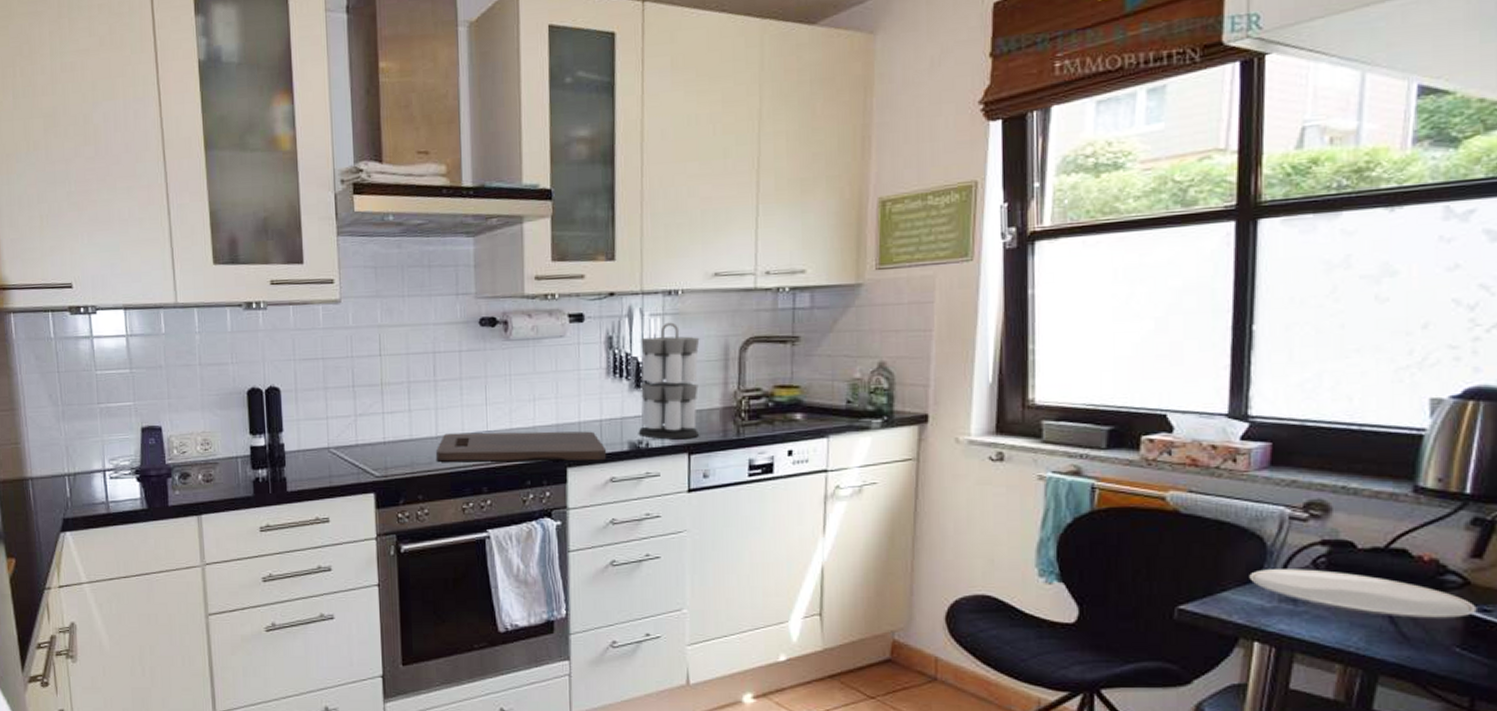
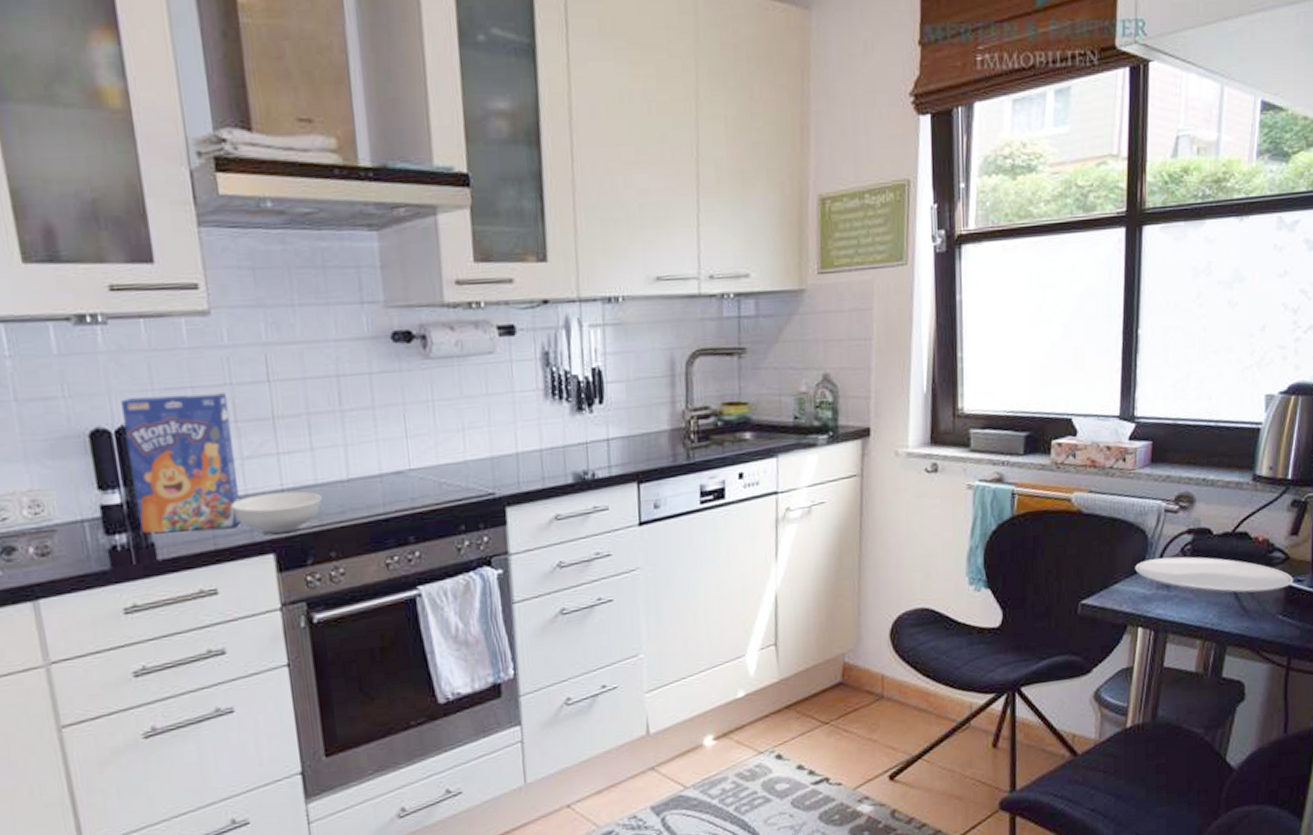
cereal box: none [271,363,352,471] -> present [120,393,241,534]
bowl: none [344,444,416,478] -> present [230,491,323,535]
cutting board: present [437,431,607,462] -> none [349,463,550,510]
spice rack: present [638,322,700,440] -> none [580,334,647,469]

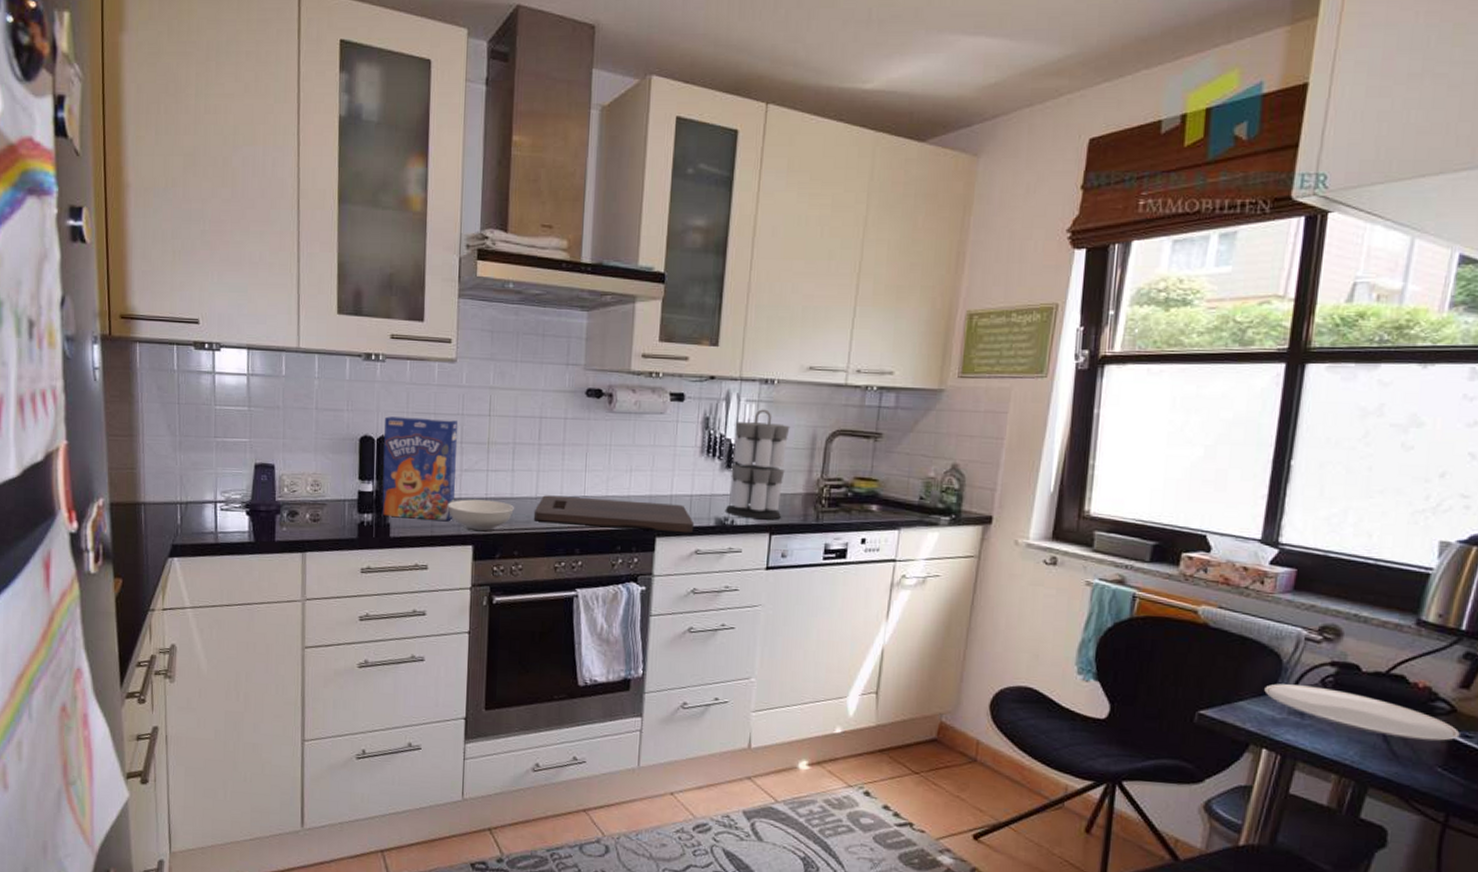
cutting board: none [349,463,550,510] -> present [534,495,695,534]
spice rack: none [580,334,647,469] -> present [725,409,790,520]

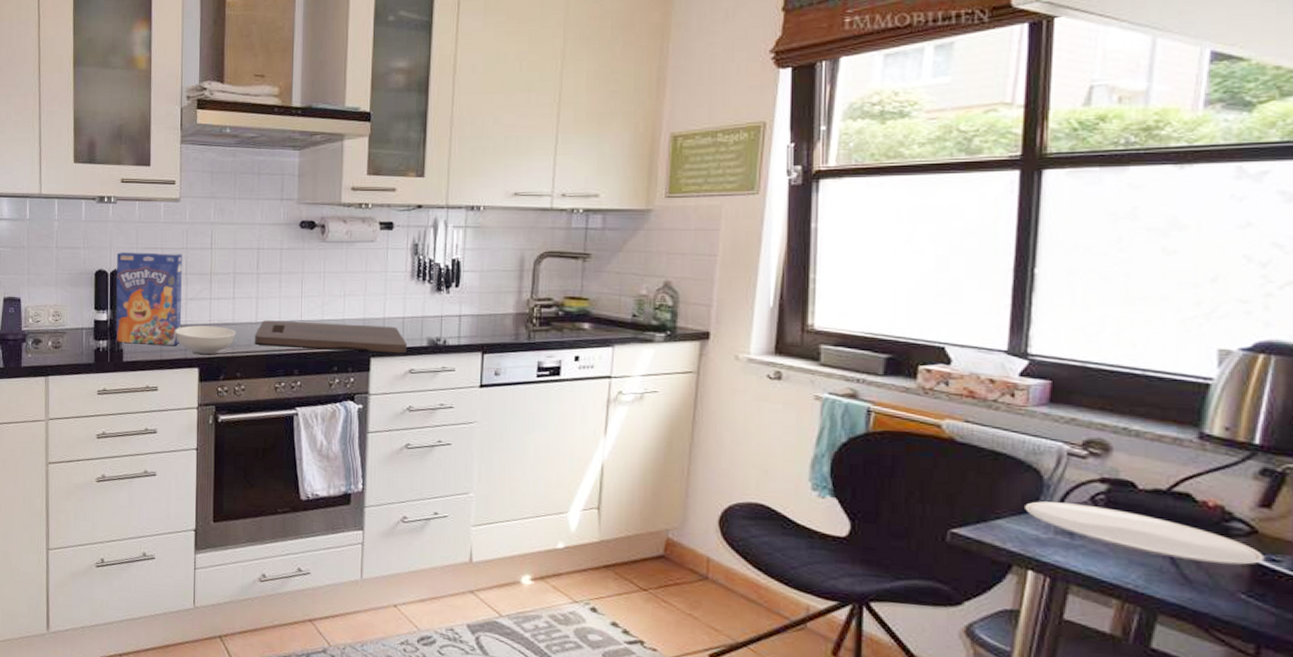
spice rack: present [725,409,790,520] -> none [437,234,498,340]

